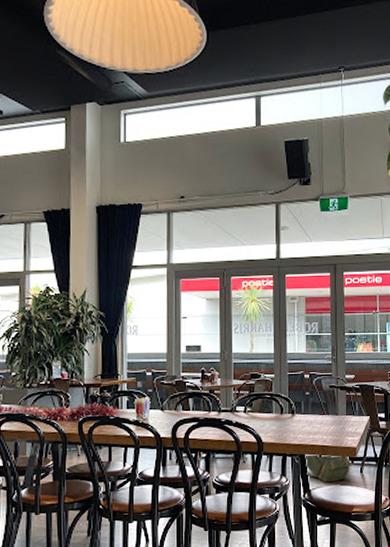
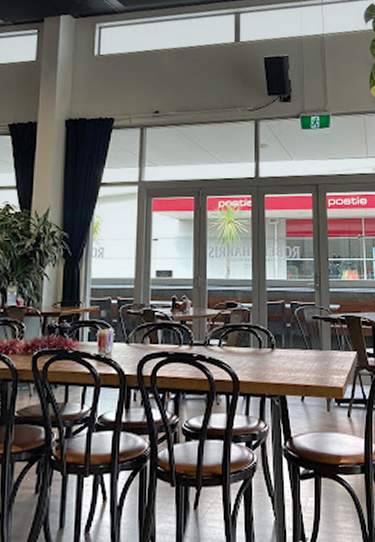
backpack: present [305,454,351,483] -> none [286,395,337,429]

